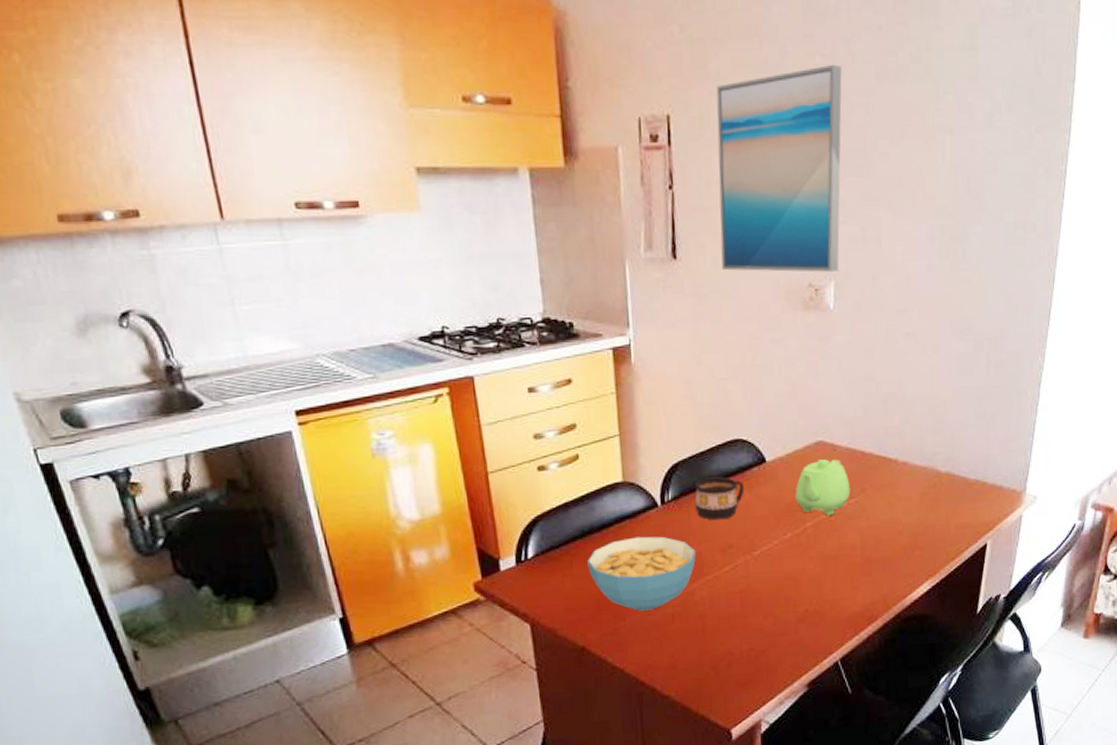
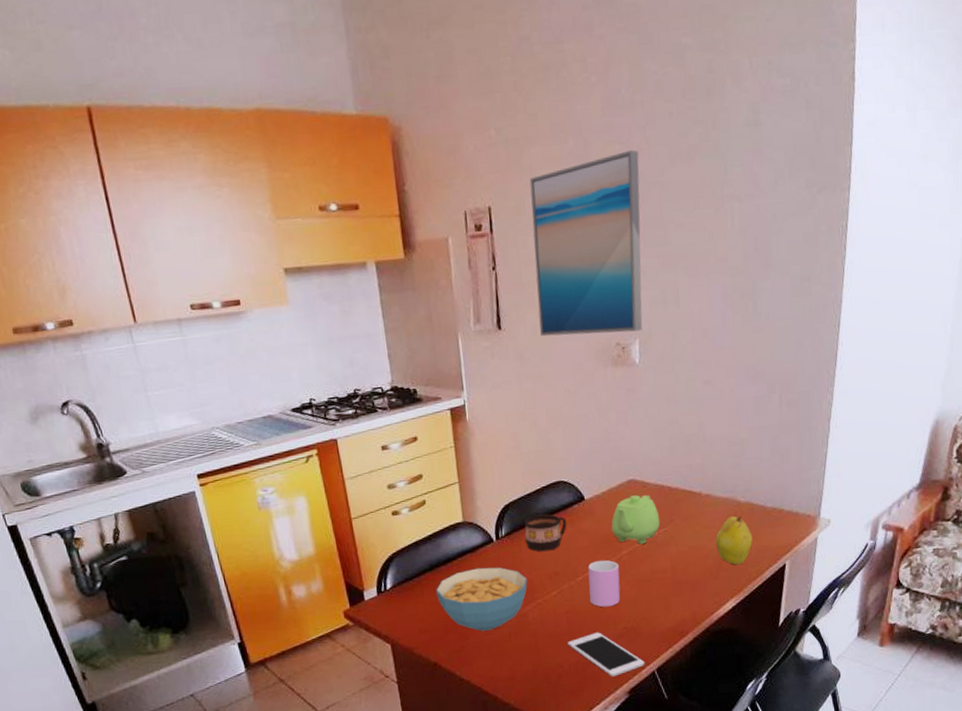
cell phone: none [740,615,828,667] -> present [567,632,645,677]
cup: none [766,532,803,587] -> present [587,560,621,608]
fruit: none [912,488,952,543] -> present [716,516,753,565]

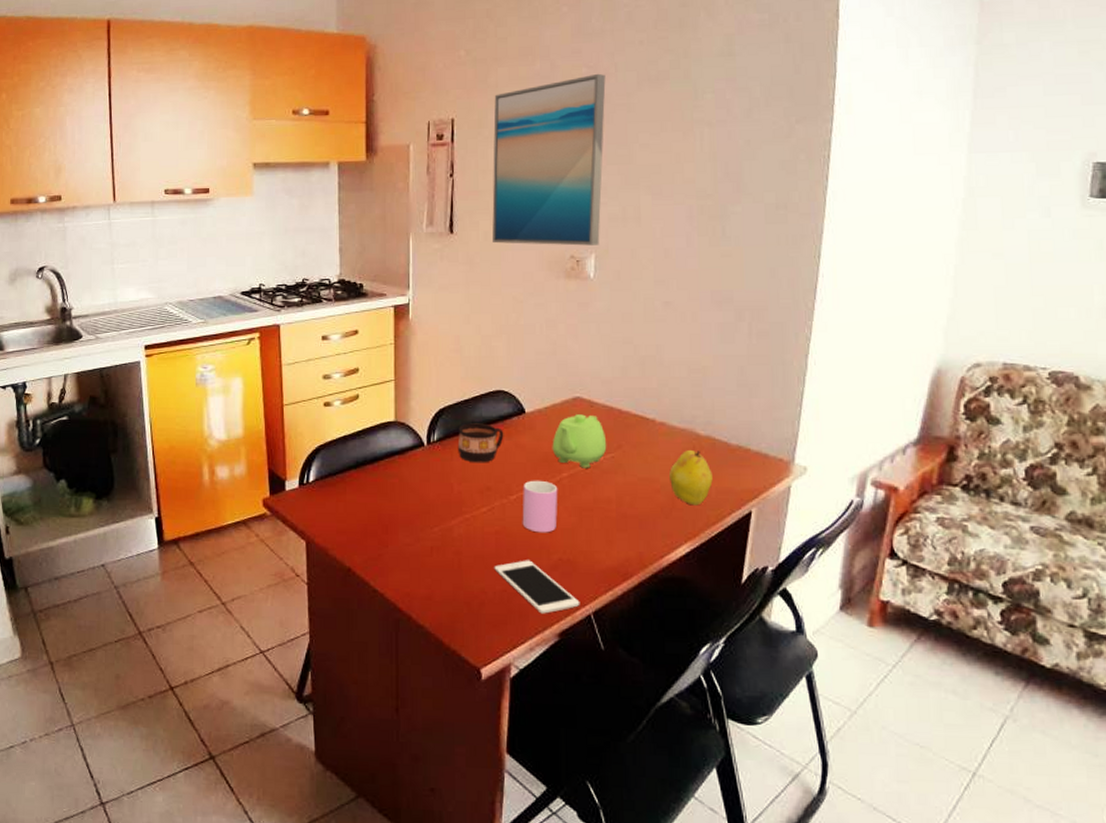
cereal bowl: present [436,567,528,631] -> none [359,471,457,541]

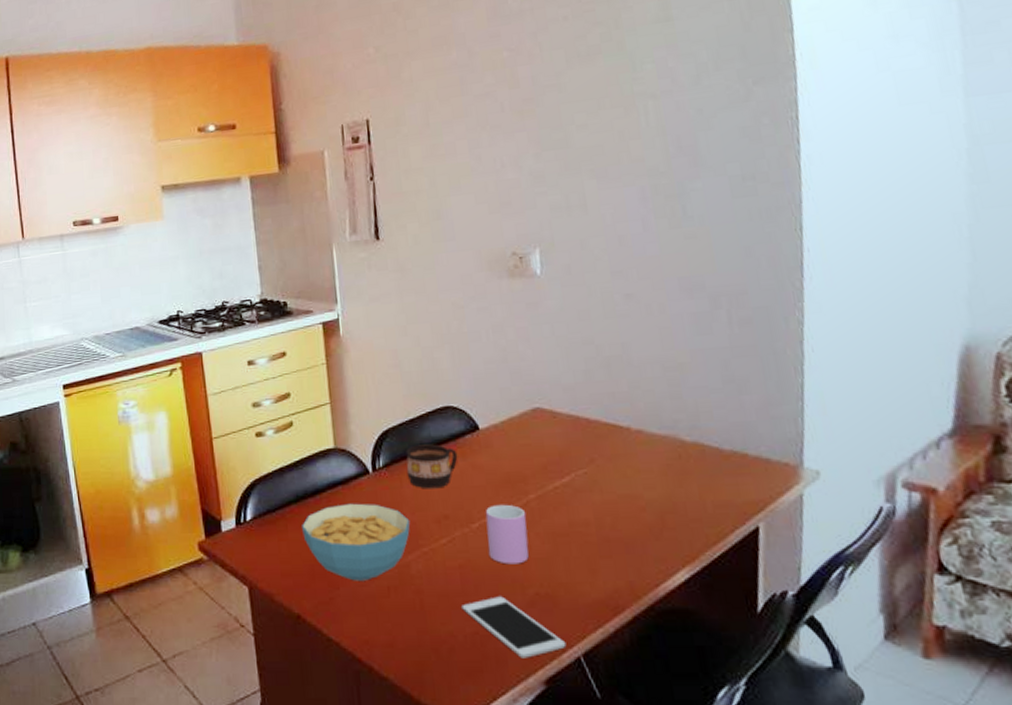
cereal bowl: none [359,471,457,541] -> present [302,503,411,581]
wall art: present [492,73,606,246] -> none [410,55,543,247]
teapot: present [552,414,607,468] -> none [513,427,578,488]
fruit: present [669,450,713,506] -> none [654,459,708,524]

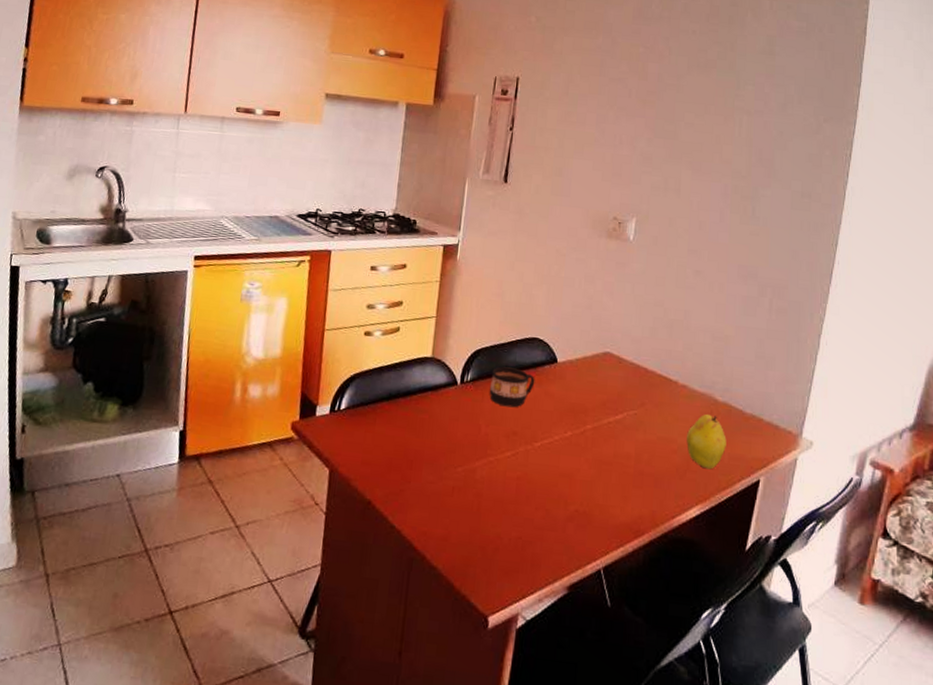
cereal bowl: present [302,503,411,581] -> none [388,408,484,479]
cell phone: present [461,596,567,658] -> none [512,508,592,565]
cup: present [485,504,529,565] -> none [543,429,581,483]
fruit: none [654,459,708,524] -> present [687,414,727,470]

